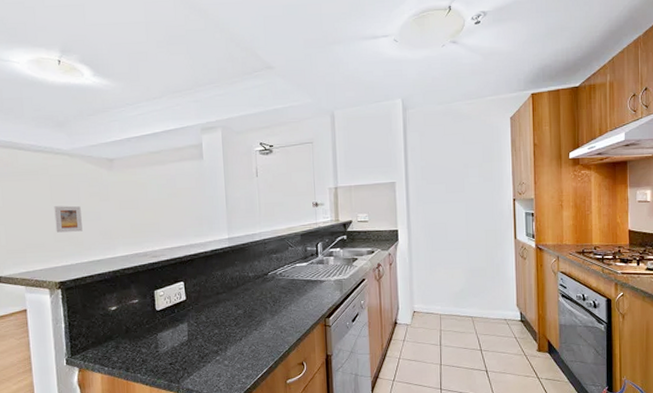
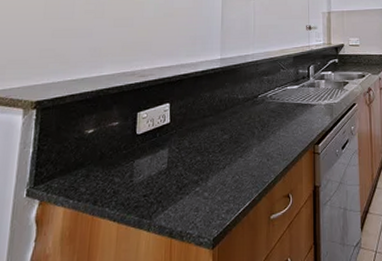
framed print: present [54,205,83,233] -> none [43,22,73,49]

